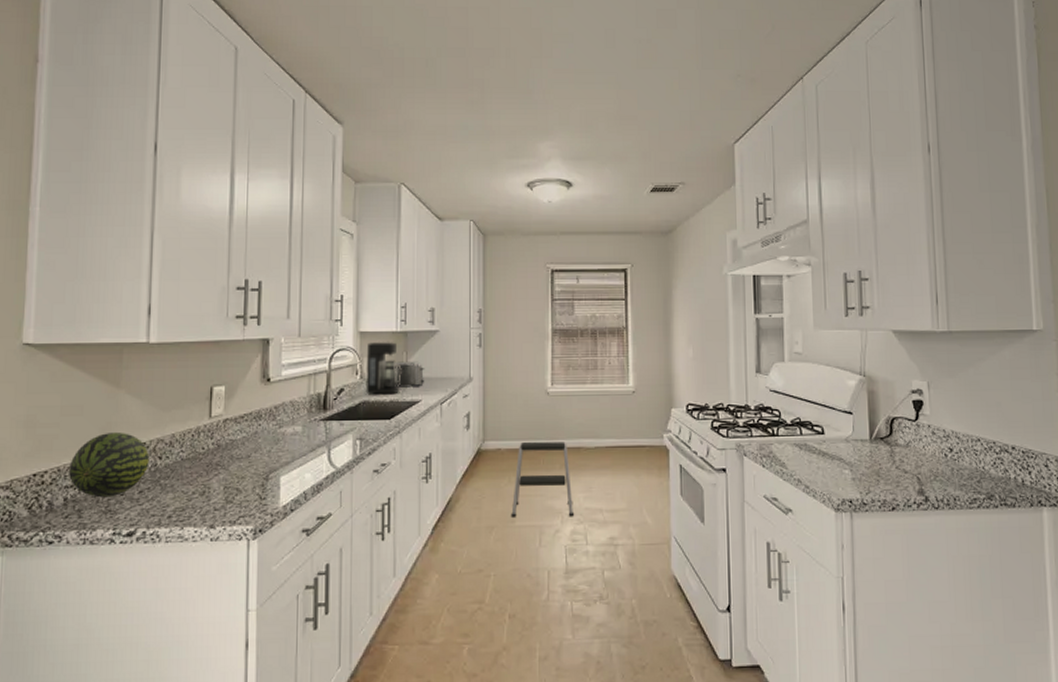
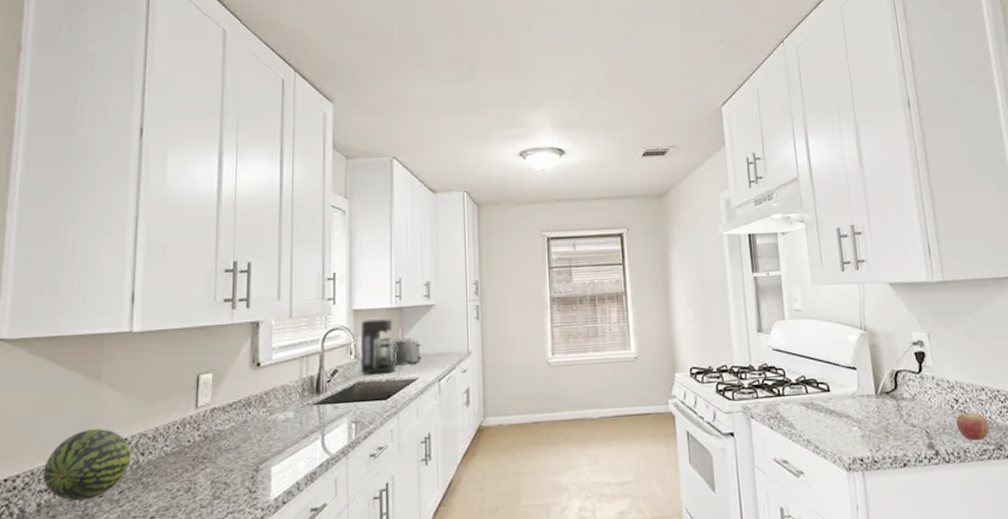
step stool: present [511,442,575,517] -> none [515,414,582,497]
fruit: none [949,459,982,490] -> present [956,410,990,442]

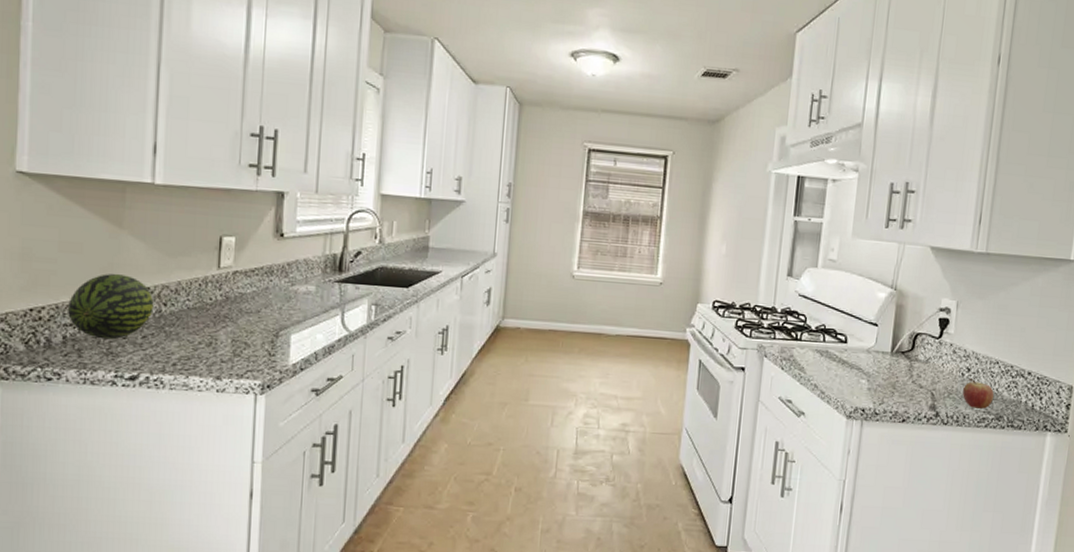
coffee maker: present [360,319,398,375] -> none [384,206,424,263]
toaster: present [389,337,422,366] -> none [415,229,448,258]

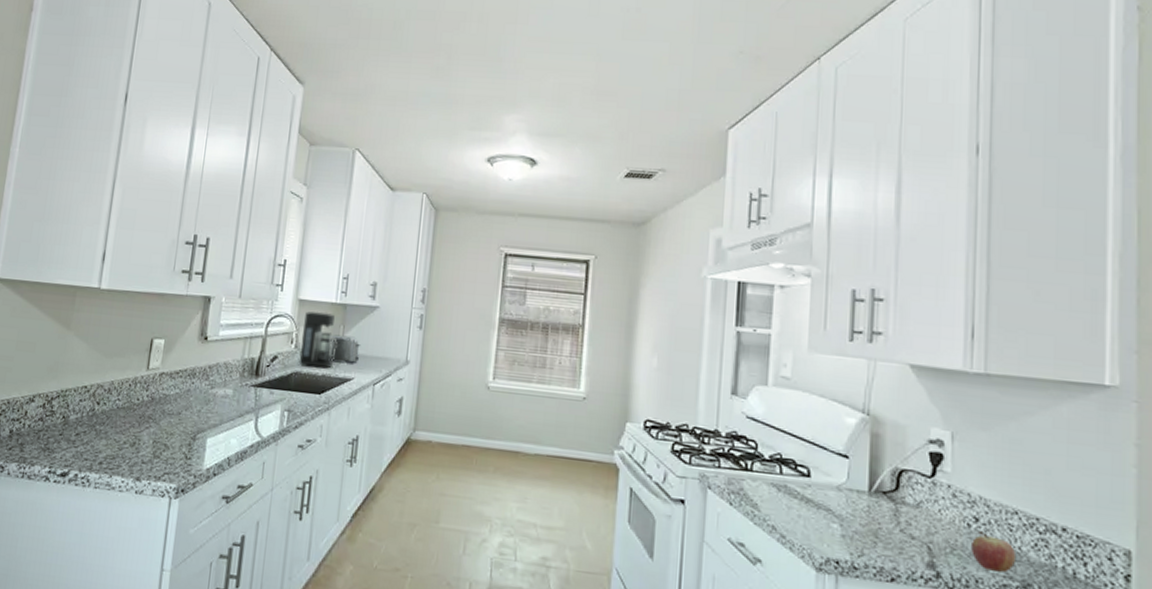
fruit: present [68,273,154,340] -> none [16,372,89,436]
coffee maker: none [384,206,424,263] -> present [298,311,338,369]
toaster: none [415,229,448,258] -> present [328,334,361,365]

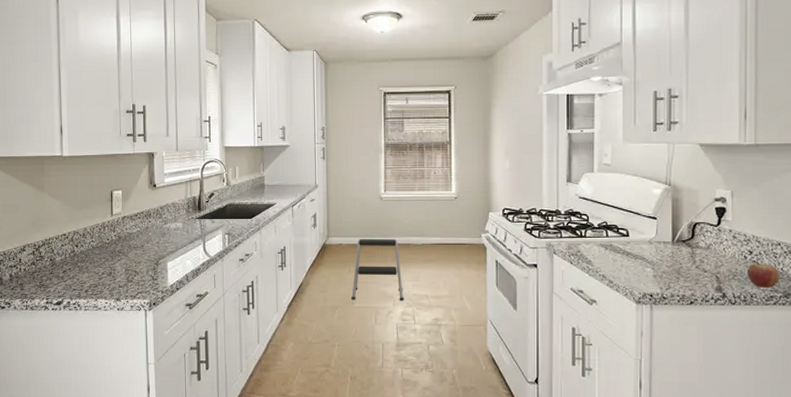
coffee maker: present [298,311,338,369] -> none [231,155,260,199]
toaster: present [328,334,361,365] -> none [253,171,279,193]
step stool: none [436,438,505,528] -> present [351,239,405,301]

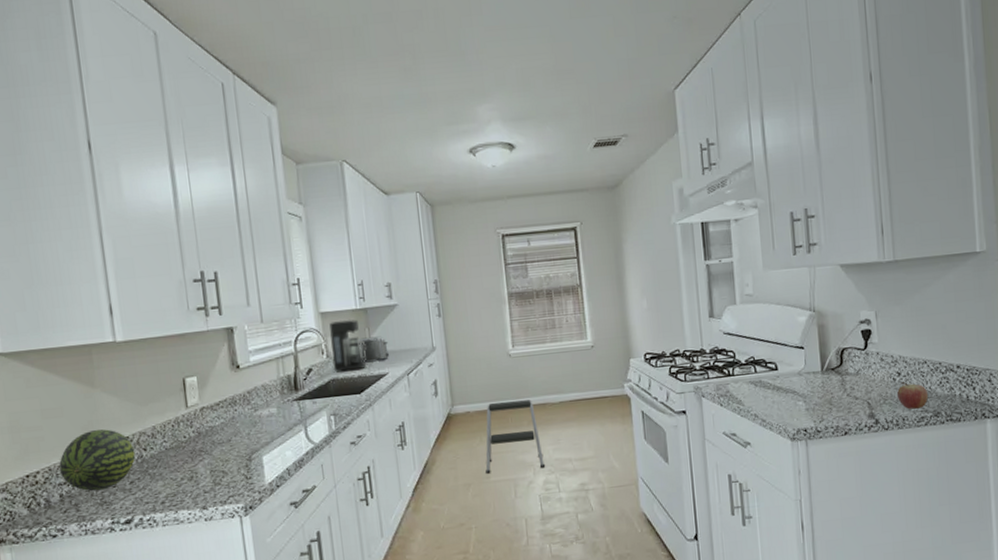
fruit: none [12,225,69,275] -> present [59,429,136,492]
coffee maker: none [231,155,260,199] -> present [329,319,367,372]
toaster: none [253,171,279,193] -> present [357,336,390,363]

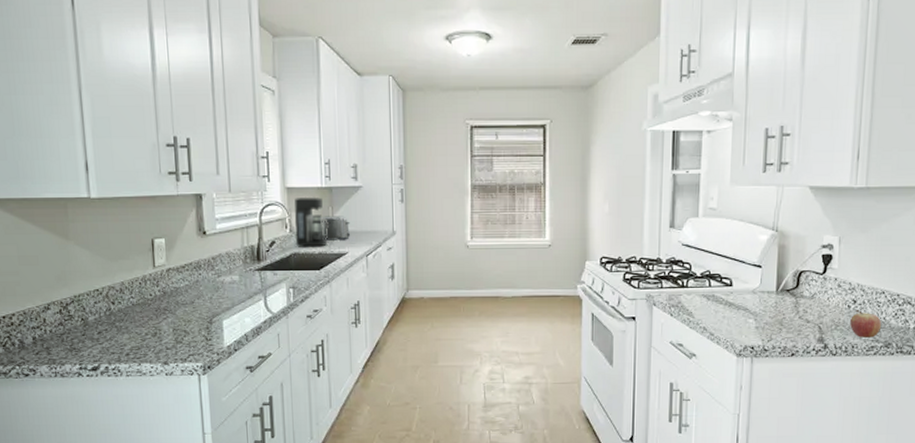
fruit: present [59,429,136,492] -> none [33,279,104,337]
step stool: present [485,399,546,474] -> none [434,291,493,359]

